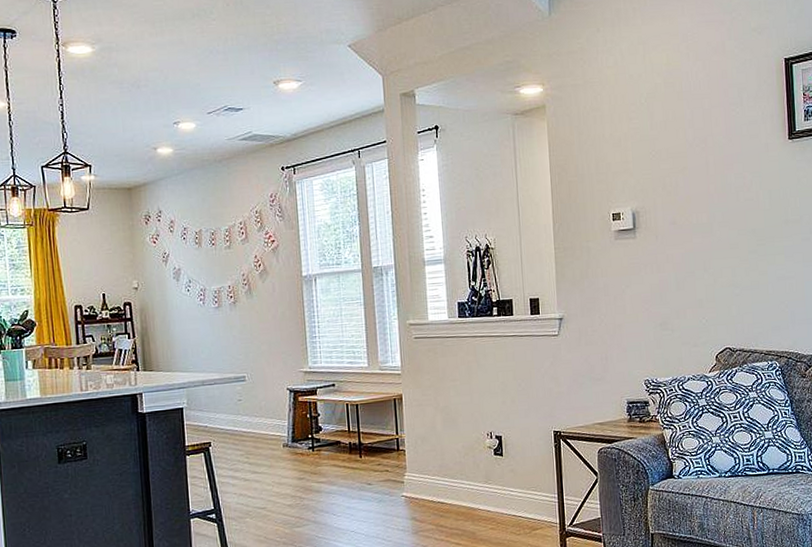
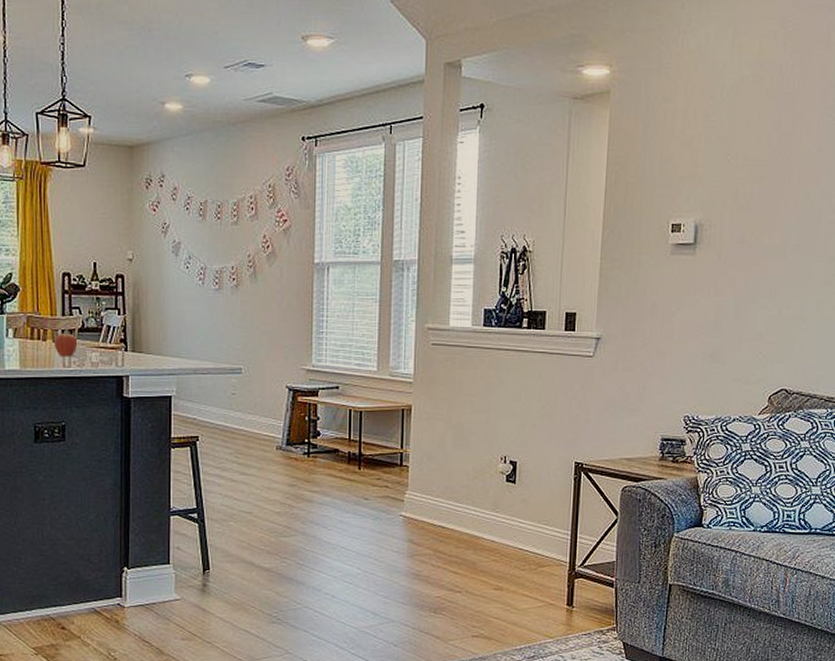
fruit: none [71,358,93,382] -> present [54,331,78,357]

